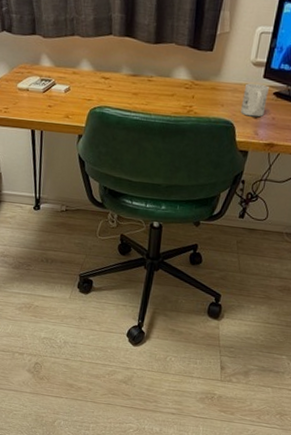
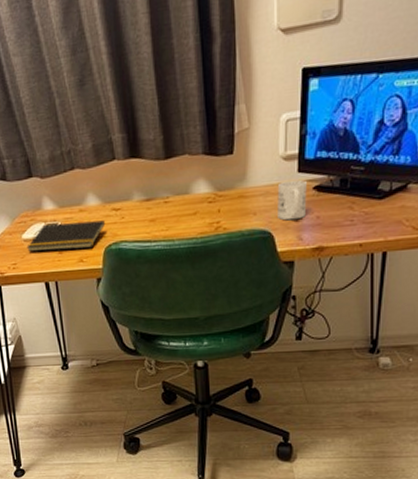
notepad: none [20,79,94,107] -> present [26,220,106,252]

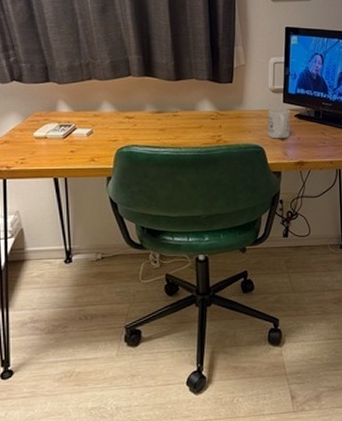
notepad: present [26,220,106,252] -> none [37,126,119,149]

